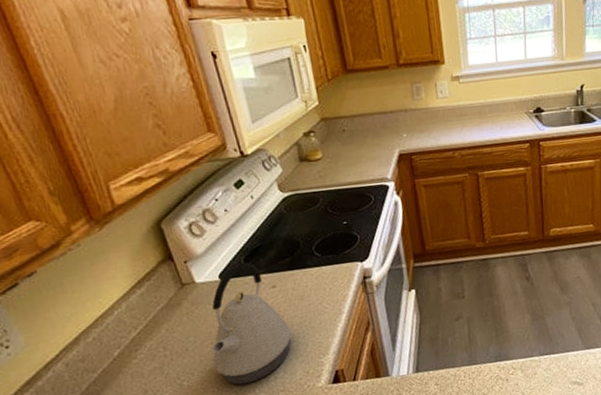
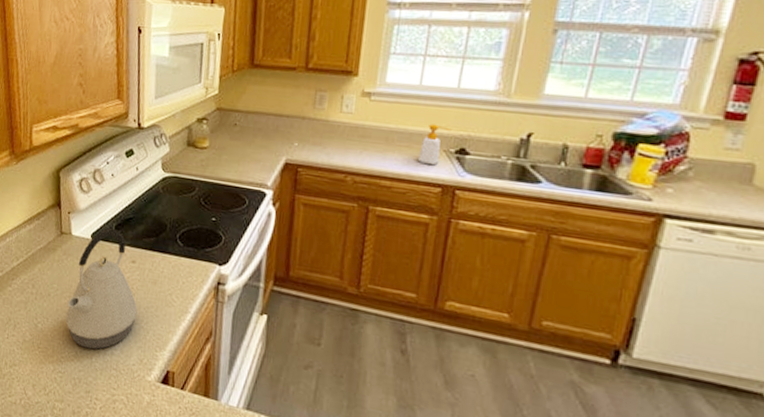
soap bottle: none [507,92,528,127] -> present [417,124,452,166]

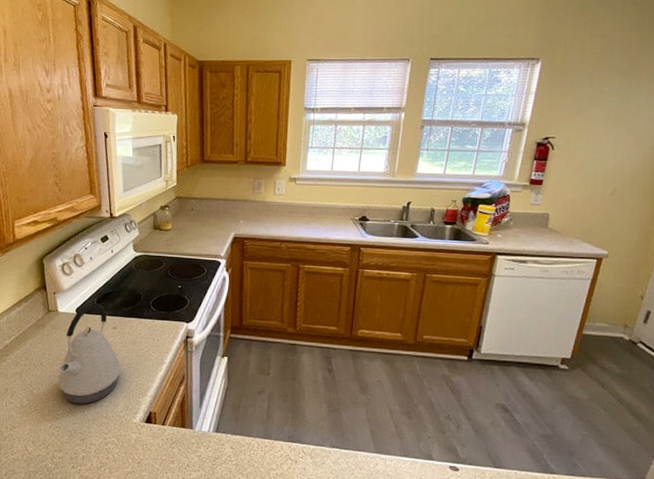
soap bottle: present [417,124,452,166] -> none [332,199,356,231]

